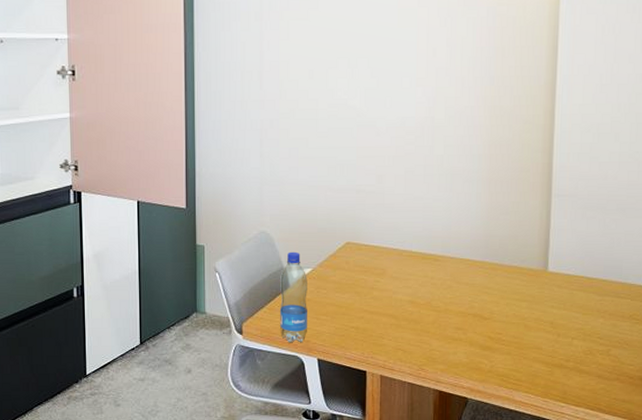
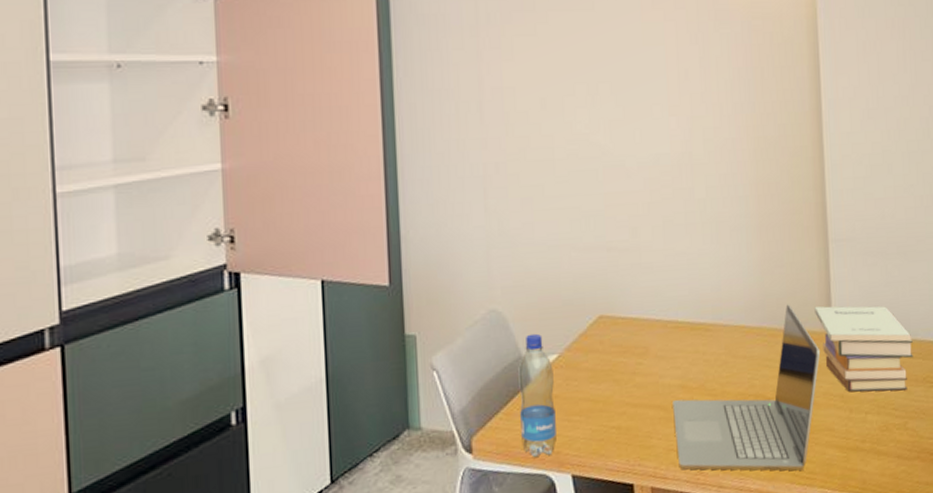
laptop: none [403,245,536,377] -> present [673,304,821,471]
books: none [533,249,623,323] -> present [814,306,913,392]

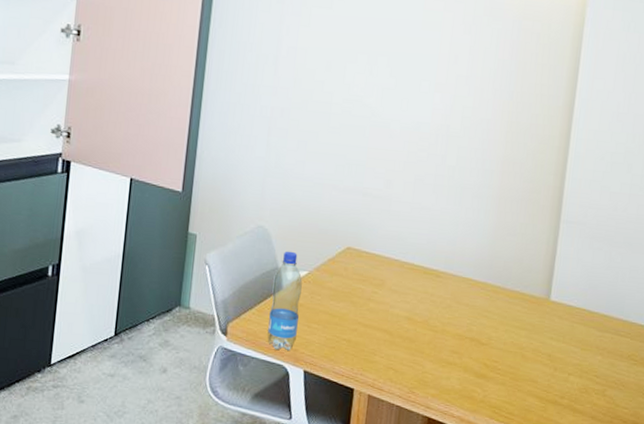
laptop: present [673,304,821,471] -> none [395,268,537,409]
books: present [814,306,913,392] -> none [537,275,624,362]

